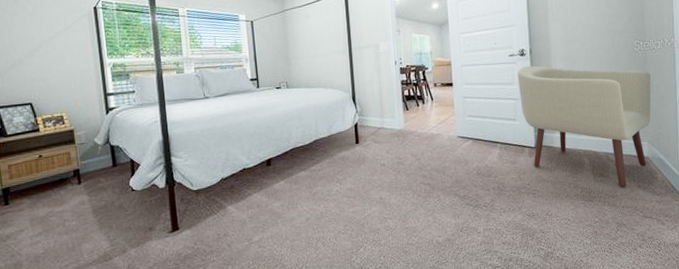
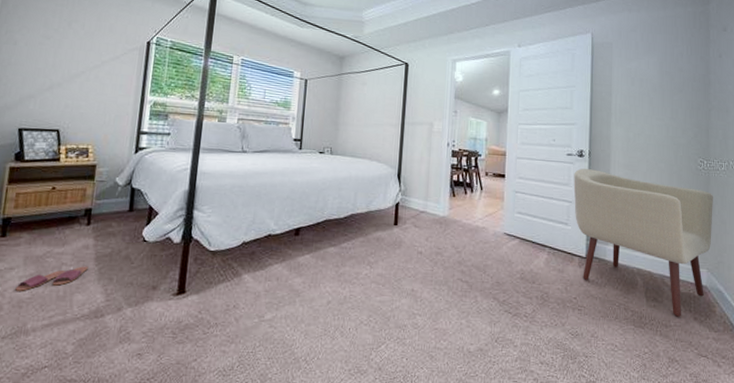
slippers: none [29,219,89,249] -> present [15,266,88,291]

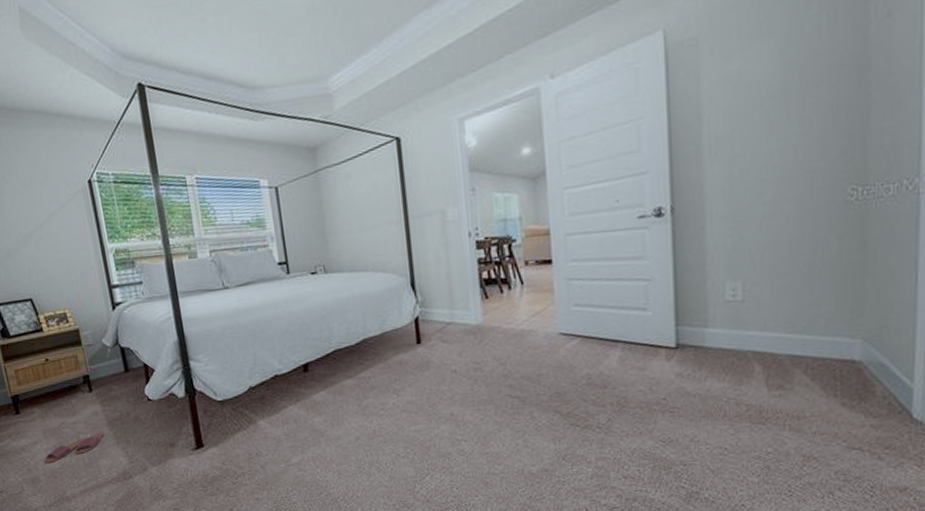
armchair: present [573,168,713,317] -> none [650,230,873,405]

